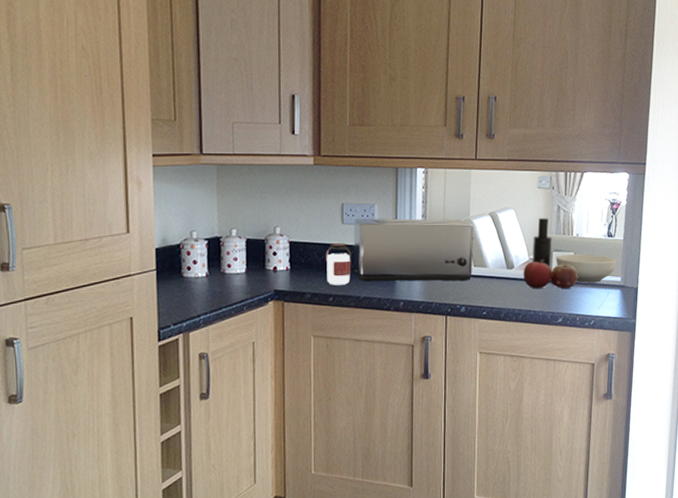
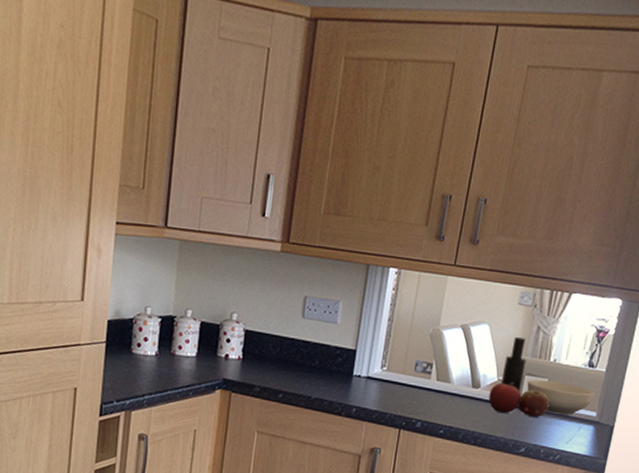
jar: present [325,243,351,285] -> none [279,337,308,383]
toaster: present [353,218,474,282] -> none [308,313,443,395]

